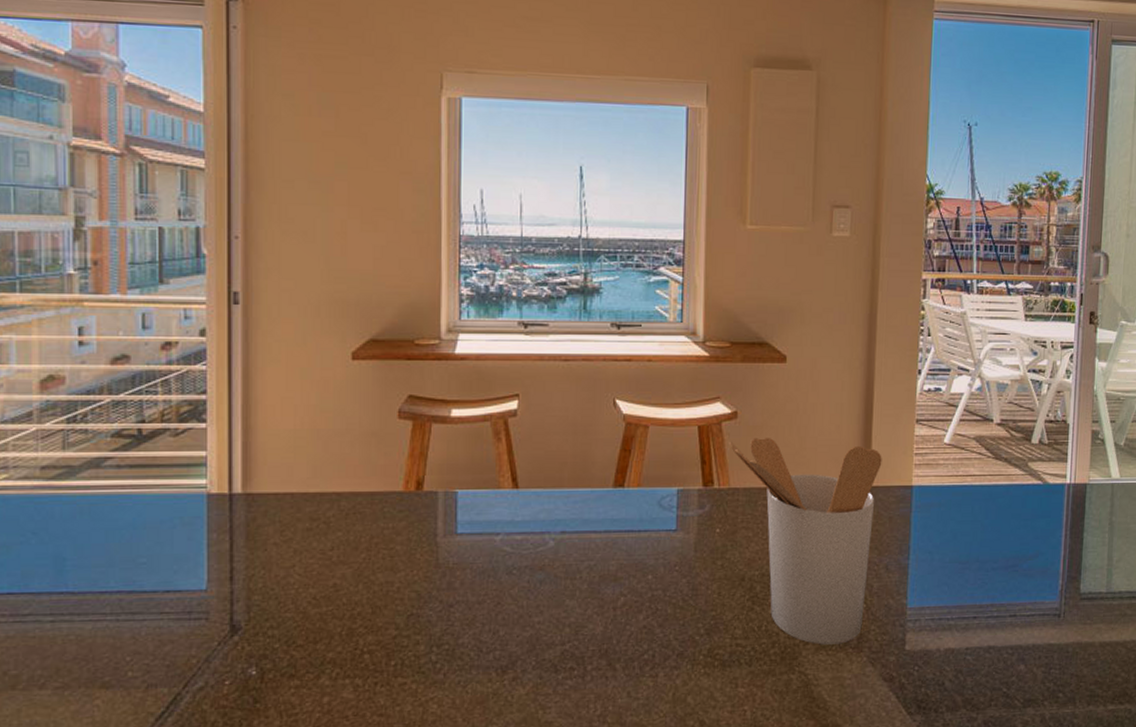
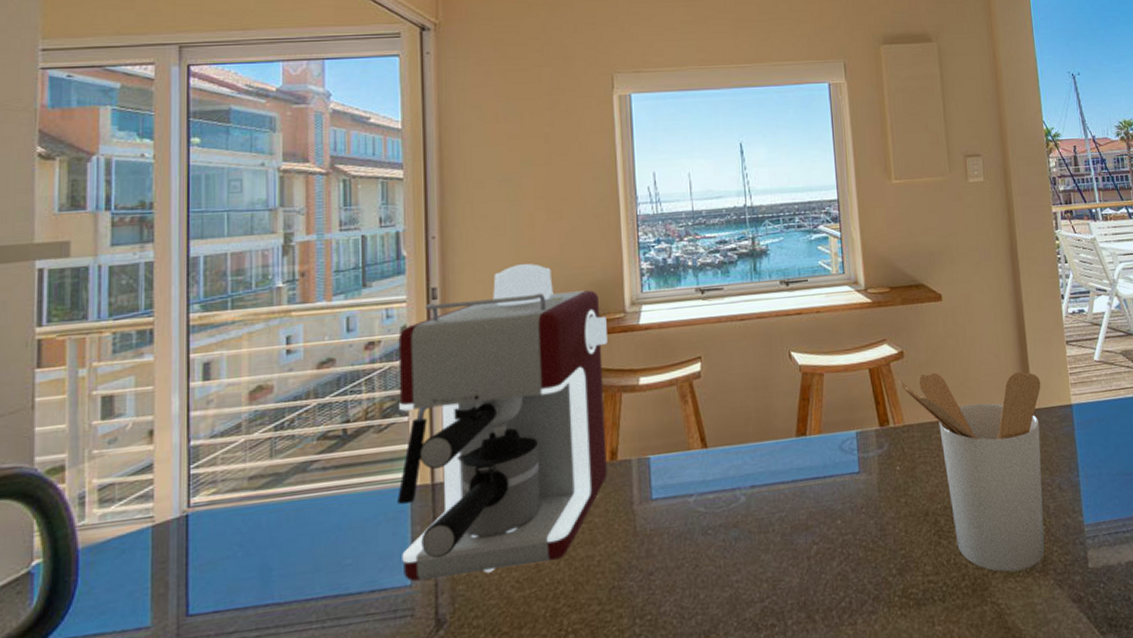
coffee maker: none [194,276,420,587] -> present [397,264,608,582]

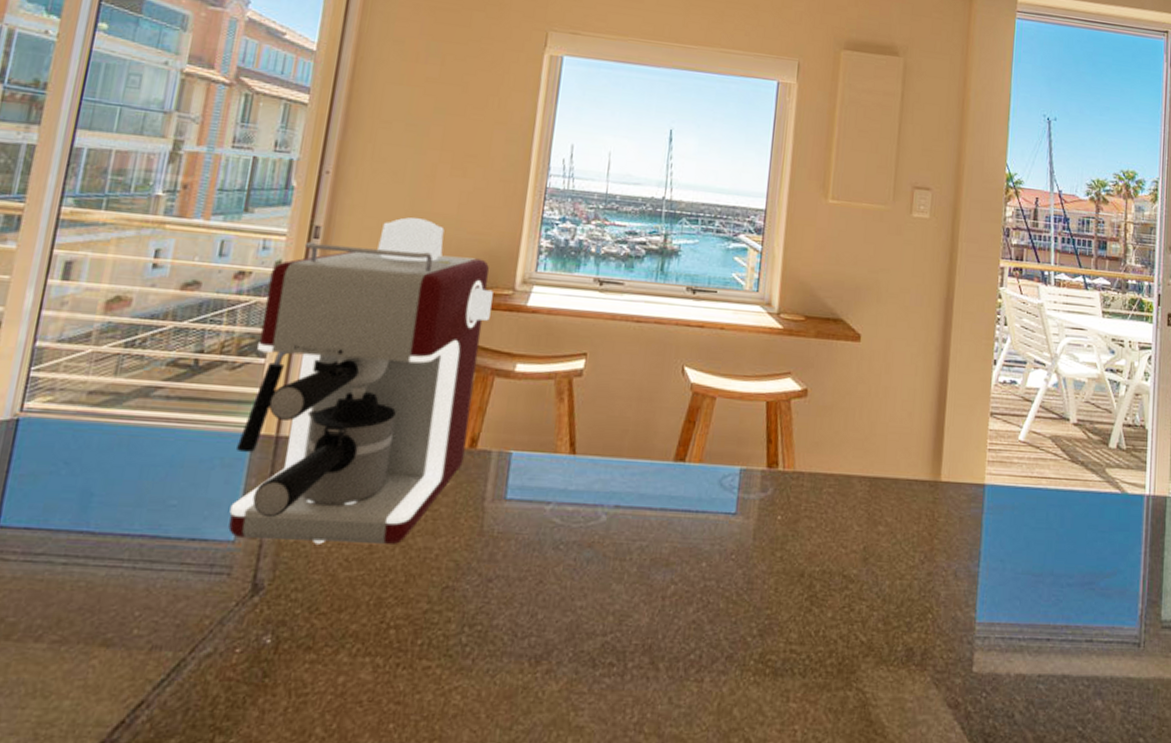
utensil holder: present [898,371,1045,572] -> none [796,419,954,659]

